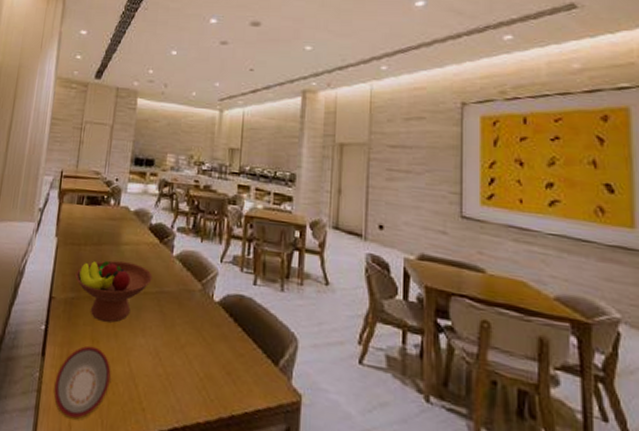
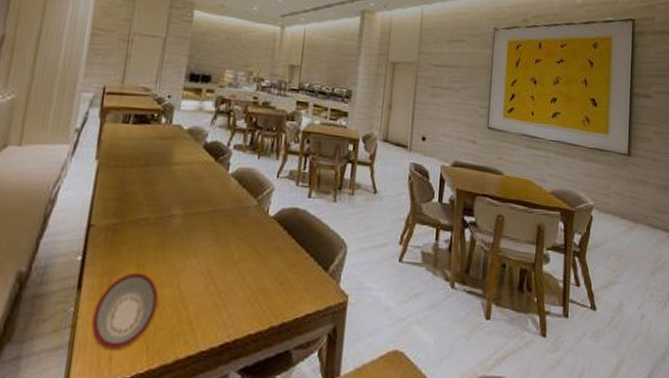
fruit bowl: present [75,260,152,323] -> none [119,182,206,246]

